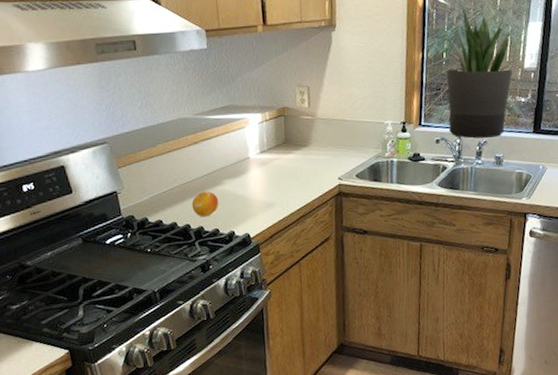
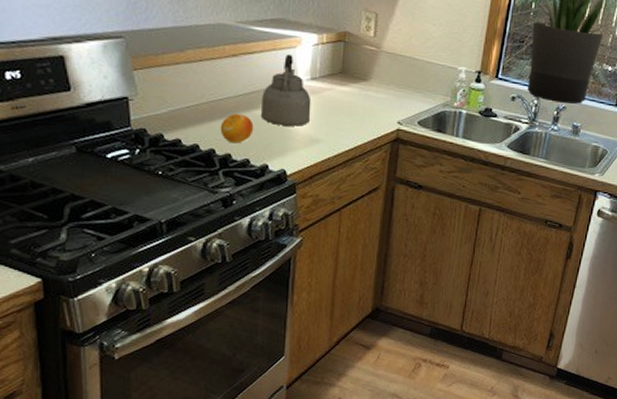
kettle: none [222,134,265,196] -> present [260,54,311,126]

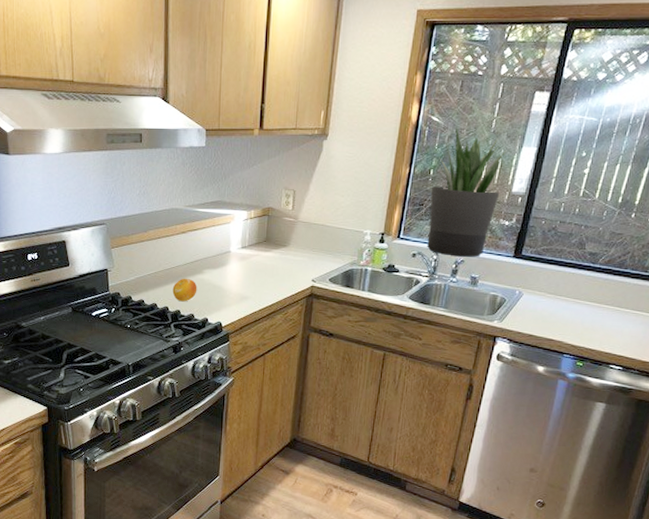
kettle: present [260,54,311,126] -> none [202,229,242,287]

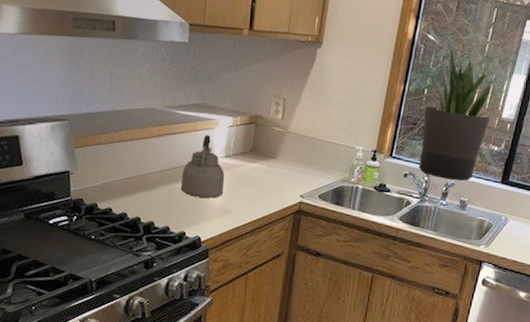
fruit: present [172,278,197,302] -> none [145,186,174,213]
kettle: none [202,229,242,287] -> present [180,135,225,198]

